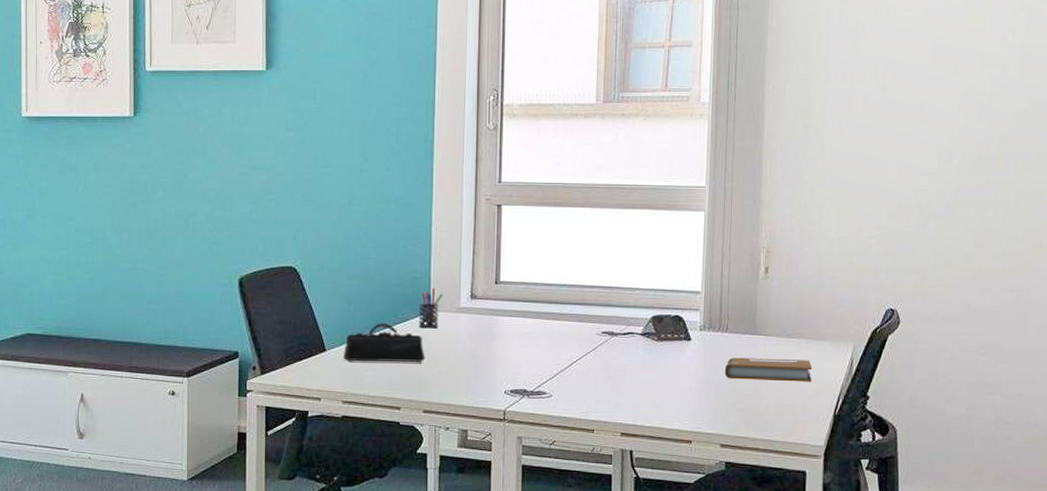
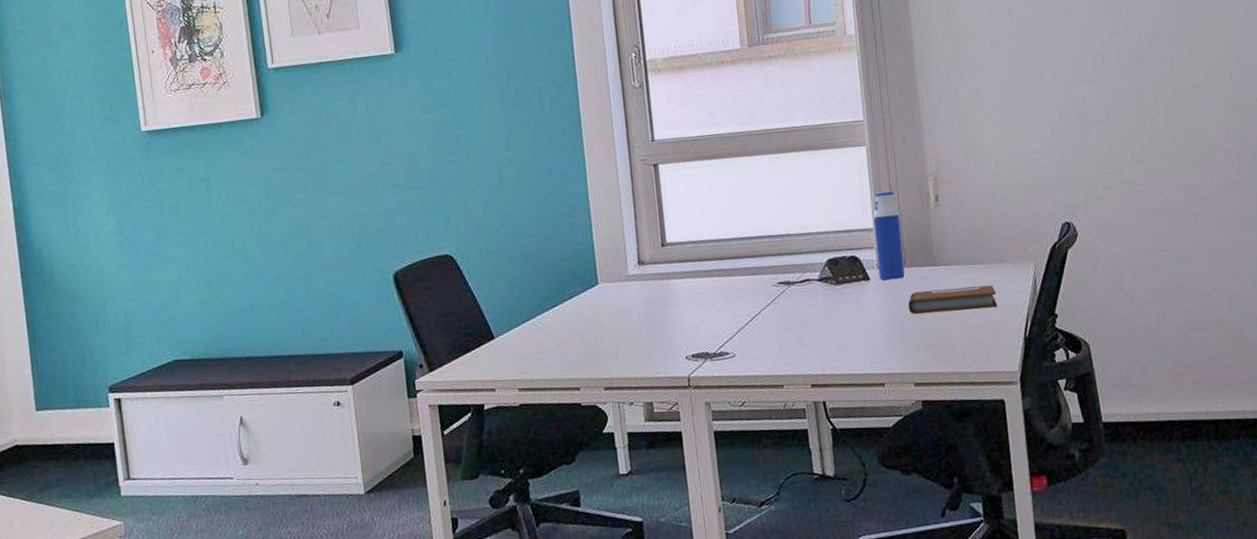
pencil case: present [343,323,425,362] -> none [513,301,599,347]
pen holder: present [419,287,443,329] -> none [586,258,609,302]
water bottle: none [700,257,728,343] -> present [873,191,905,280]

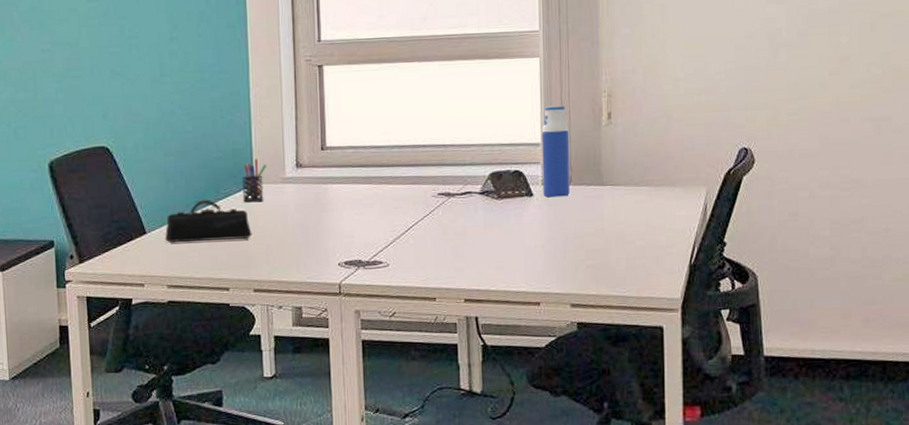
pencil case: none [513,301,599,347] -> present [164,200,252,243]
pen holder: none [586,258,609,302] -> present [242,158,266,203]
notebook: present [908,285,998,315] -> none [570,208,664,235]

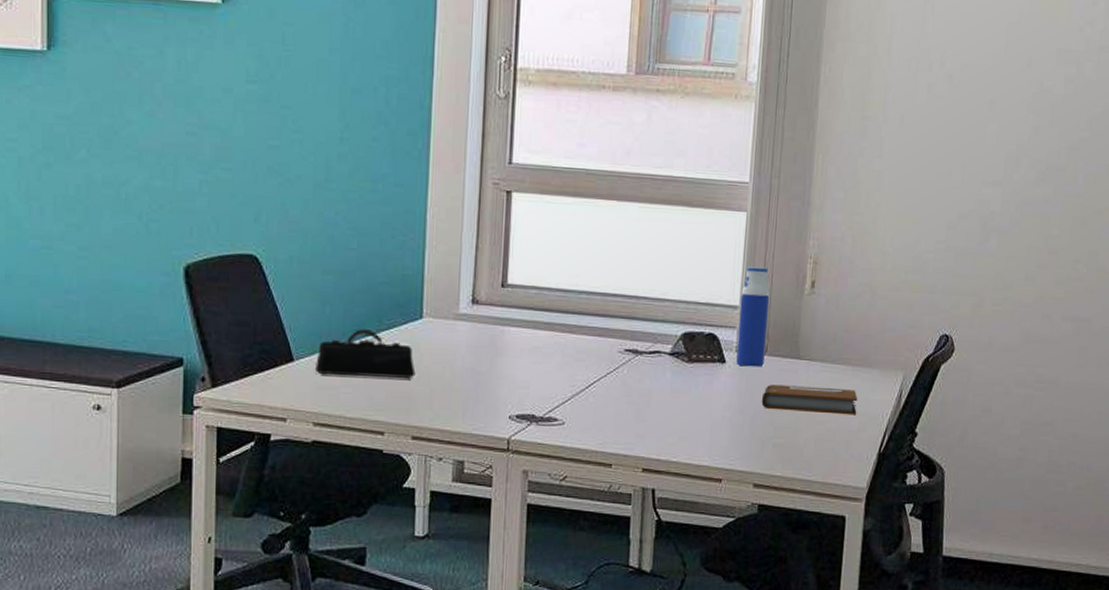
pen holder: present [242,158,266,203] -> none [409,288,438,338]
notebook: none [570,208,664,235] -> present [761,384,858,415]

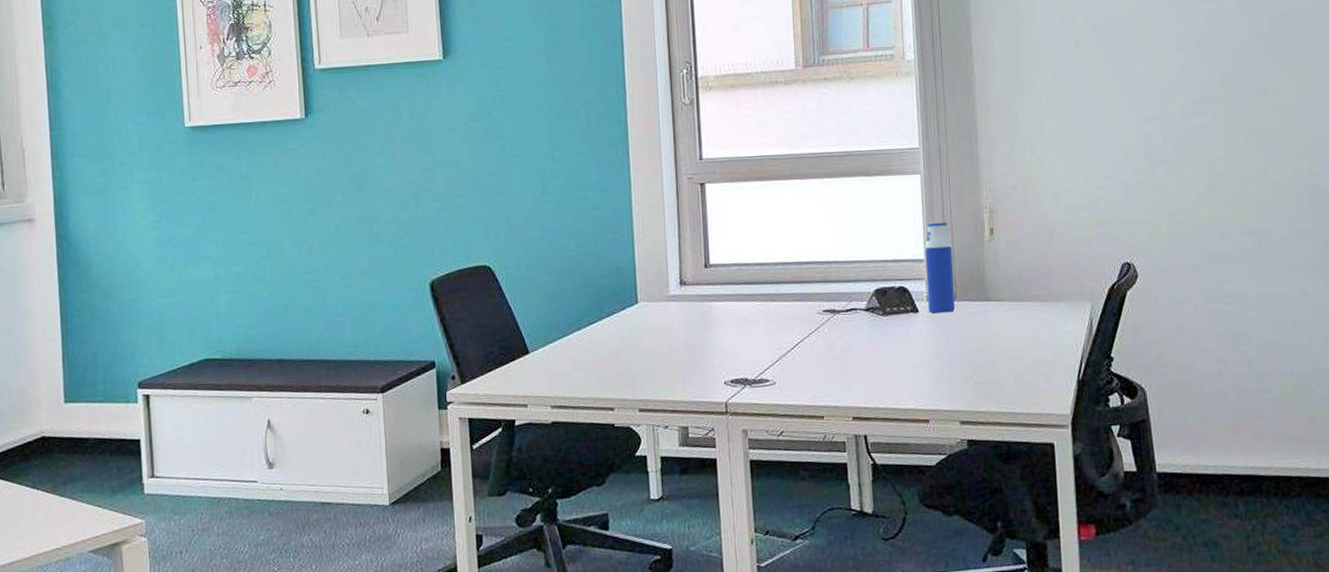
pencil case: present [314,329,416,378] -> none [548,318,637,363]
notebook: present [761,384,858,415] -> none [957,324,1051,351]

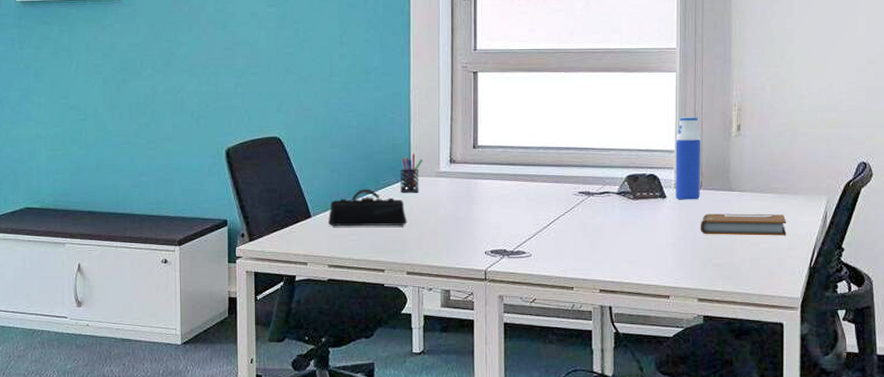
pencil case: none [548,318,637,363] -> present [327,189,407,227]
pen holder: none [626,276,650,321] -> present [400,153,423,193]
notebook: none [957,324,1051,351] -> present [700,213,787,236]

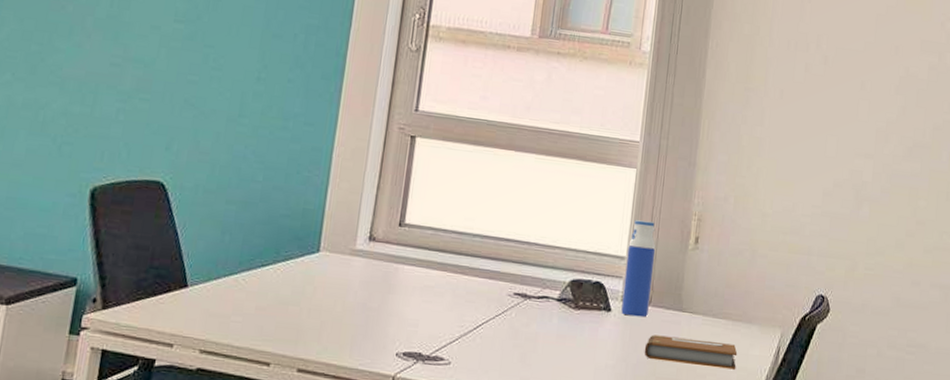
pencil case: present [327,189,407,227] -> none [207,259,308,310]
pen holder: present [400,153,423,193] -> none [304,223,337,272]

